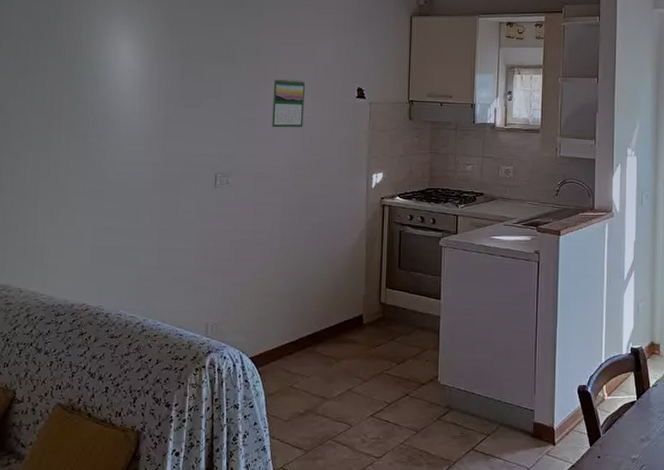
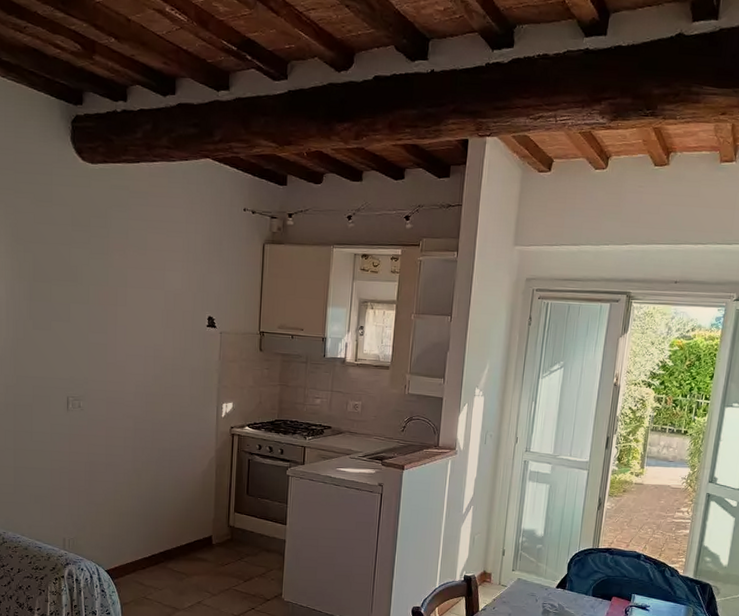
calendar: present [272,78,305,128] -> none [122,303,155,355]

